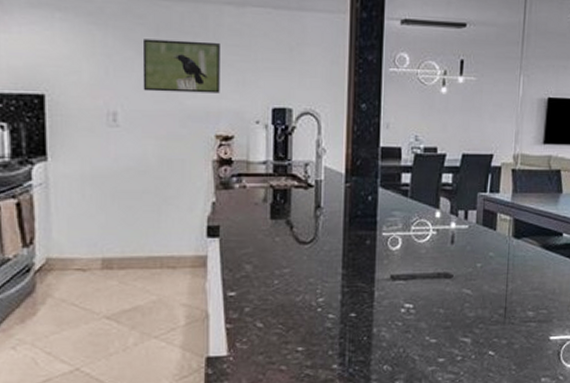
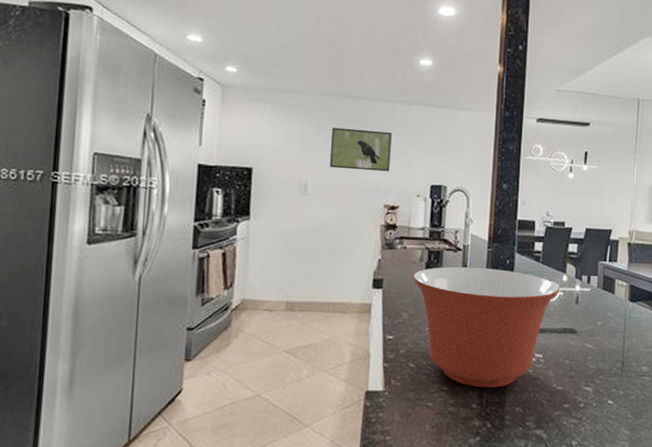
mixing bowl: none [254,206,433,346] -> present [412,266,560,388]

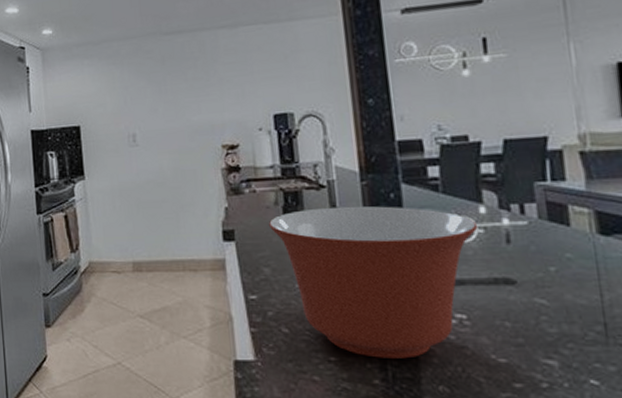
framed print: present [329,127,392,172] -> none [152,63,222,114]

